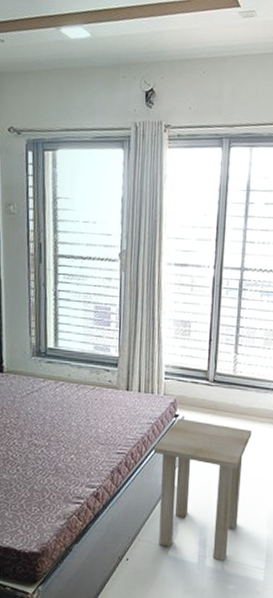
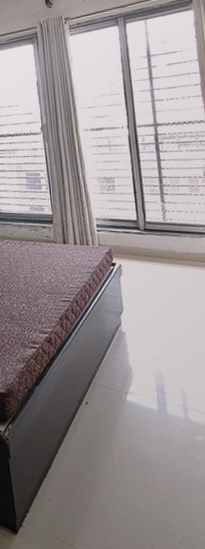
side table: present [153,418,252,561] -> none [96,266,195,409]

